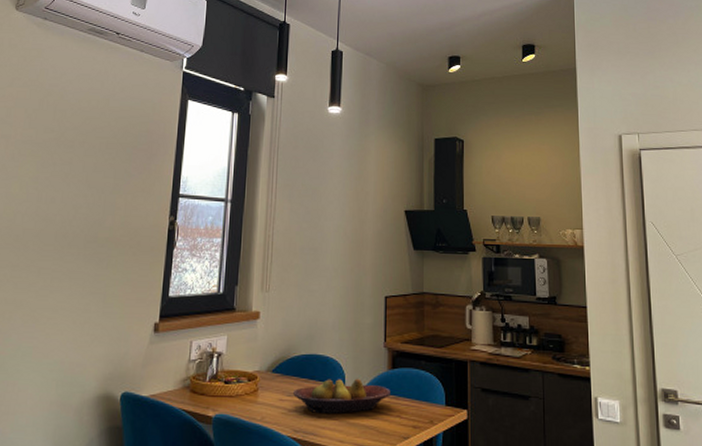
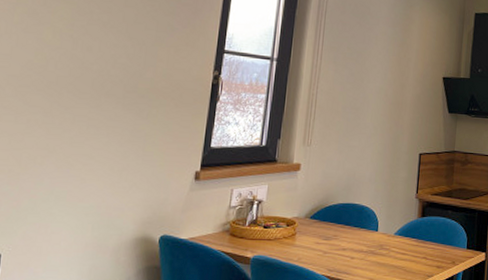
fruit bowl: present [293,378,390,413] -> none [329,225,419,255]

